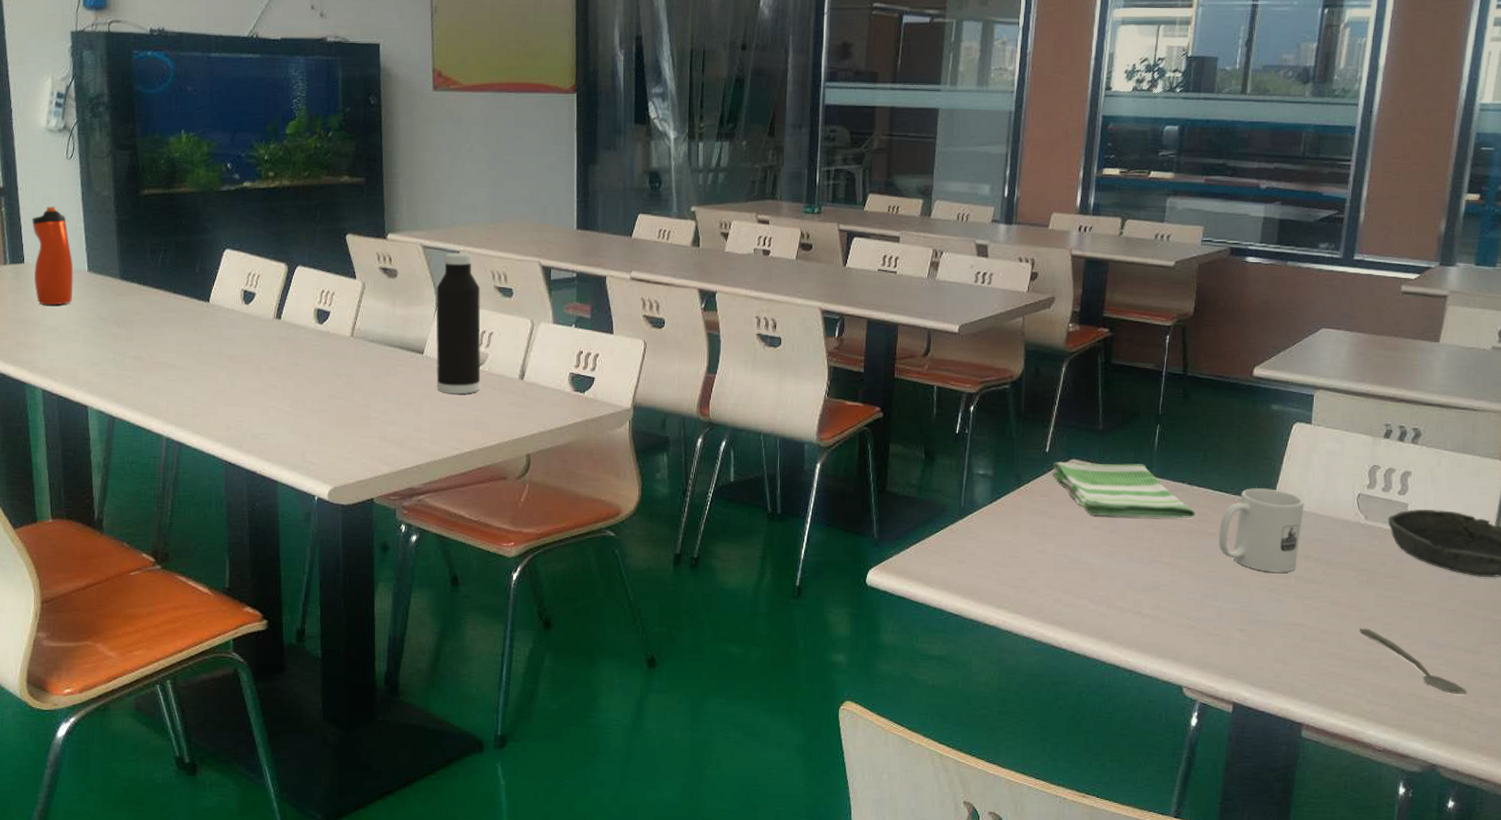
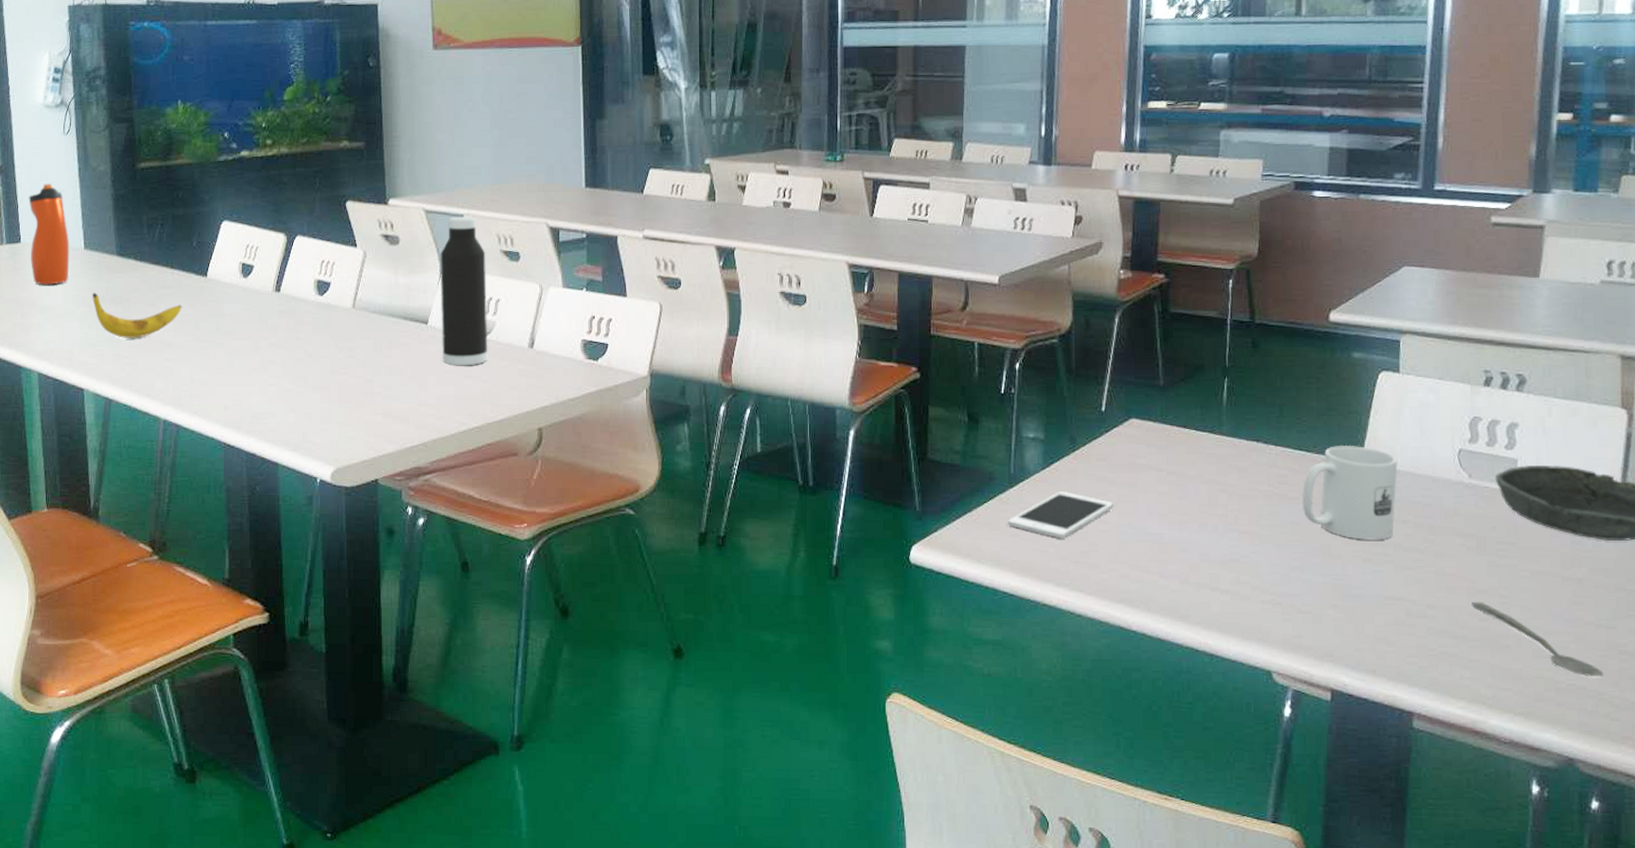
banana: none [96,314,185,360] -> present [92,293,182,339]
cell phone: none [957,523,1052,566] -> present [1008,491,1114,539]
dish towel: present [1052,461,1195,519] -> none [1110,422,1274,482]

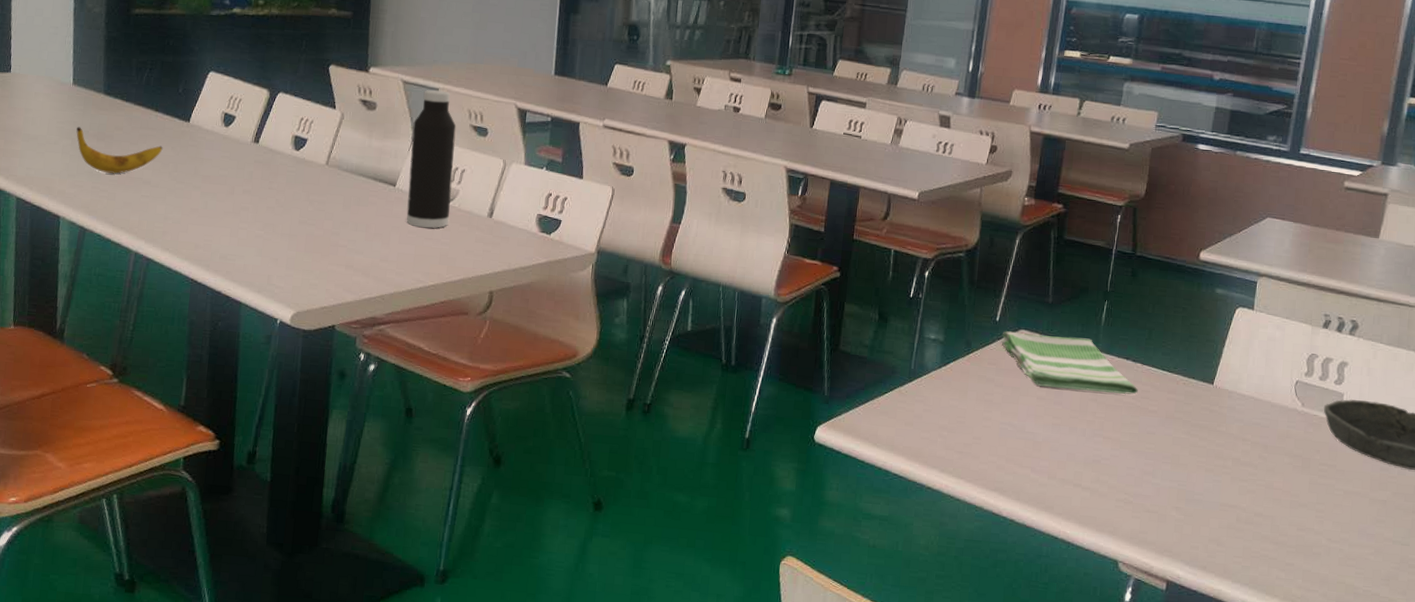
water bottle: present [29,183,70,285] -> none [19,19,59,116]
cell phone: present [1008,491,1114,539] -> none [904,389,998,431]
dish towel: none [1110,422,1274,482] -> present [1001,331,1138,395]
mug: present [1302,445,1398,540] -> none [1159,368,1244,454]
spoon: present [1471,602,1604,676] -> none [1292,513,1395,585]

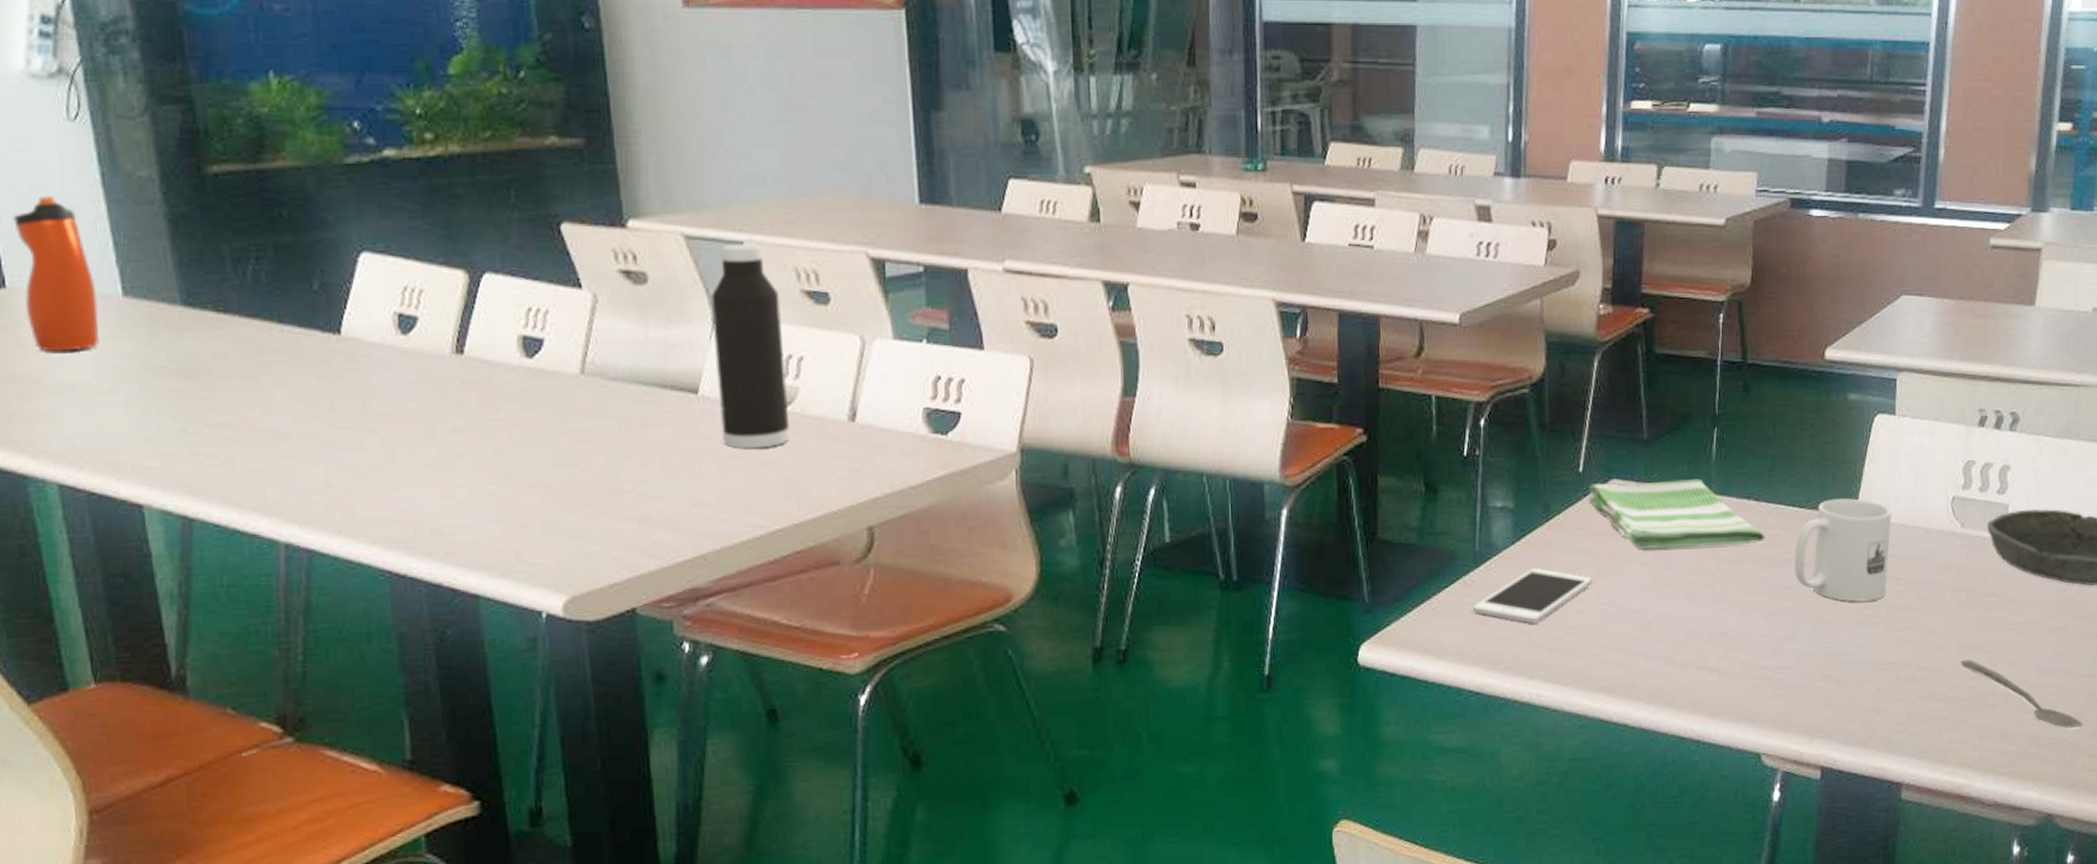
water bottle: none [19,19,59,116] -> present [13,196,99,352]
banana: present [76,126,163,174] -> none [144,361,302,429]
cell phone: none [904,389,998,431] -> present [1473,568,1593,624]
mug: none [1159,368,1244,454] -> present [1795,497,1892,602]
spoon: none [1292,513,1395,585] -> present [1961,659,2083,728]

